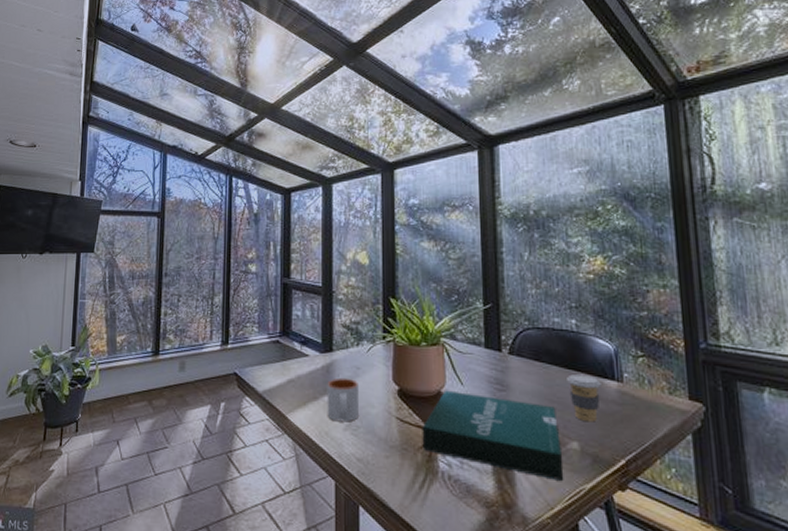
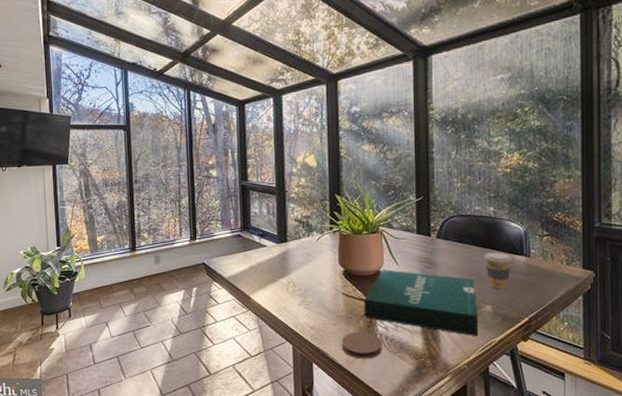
mug: present [327,377,360,422] -> none [283,263,312,299]
coaster: none [394,467,445,504] -> present [341,331,382,359]

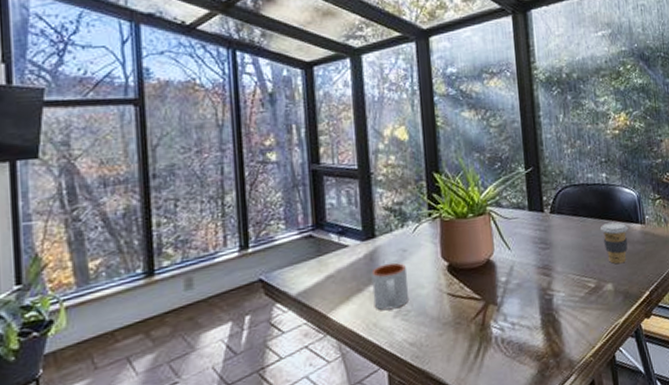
mug: none [283,263,312,299] -> present [371,262,410,311]
coaster: present [341,331,382,359] -> none [449,337,499,374]
pizza box: present [364,269,479,336] -> none [473,255,602,322]

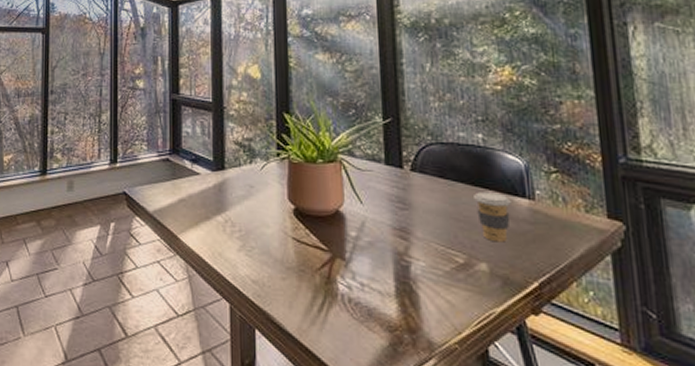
mug: present [371,262,410,311] -> none [219,196,254,243]

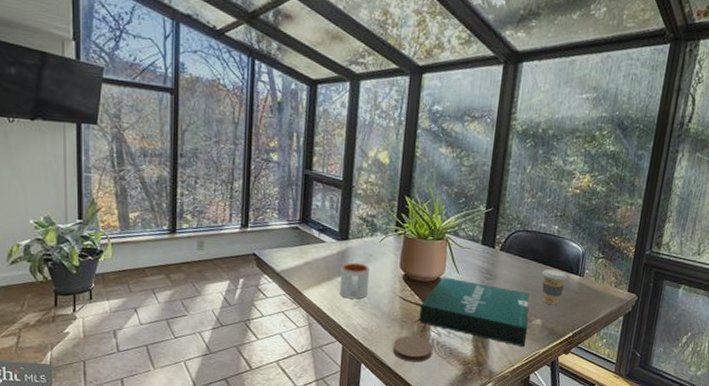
mug: none [219,196,254,243] -> present [339,262,370,299]
coaster: none [291,289,345,328] -> present [392,335,433,363]
pizza box: none [320,209,472,304] -> present [419,277,529,347]

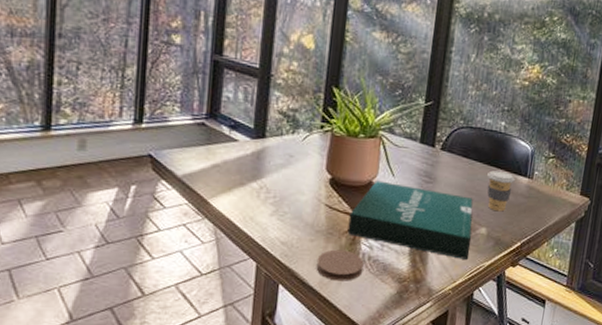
mug: present [339,262,370,299] -> none [253,164,290,208]

